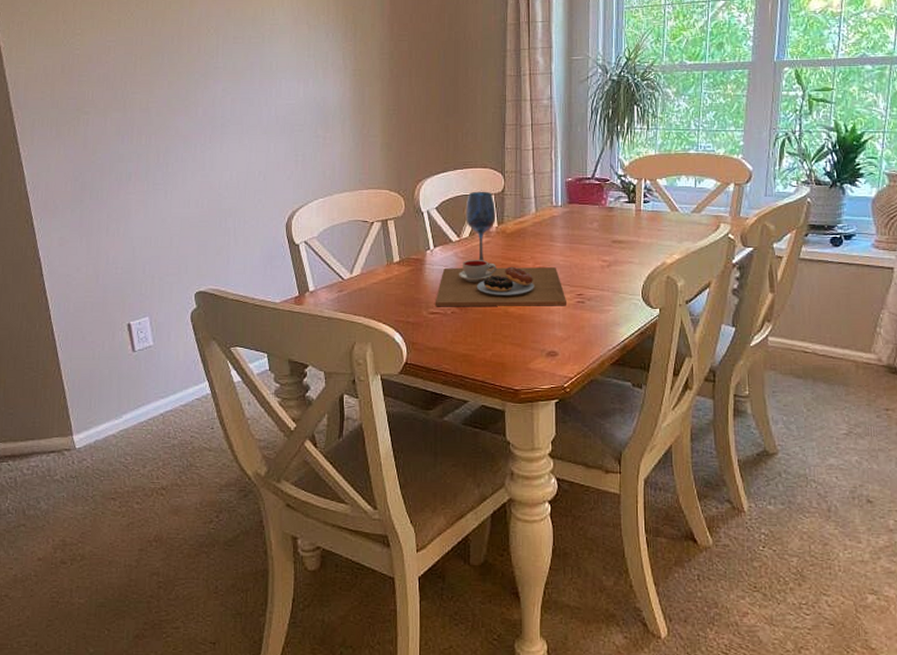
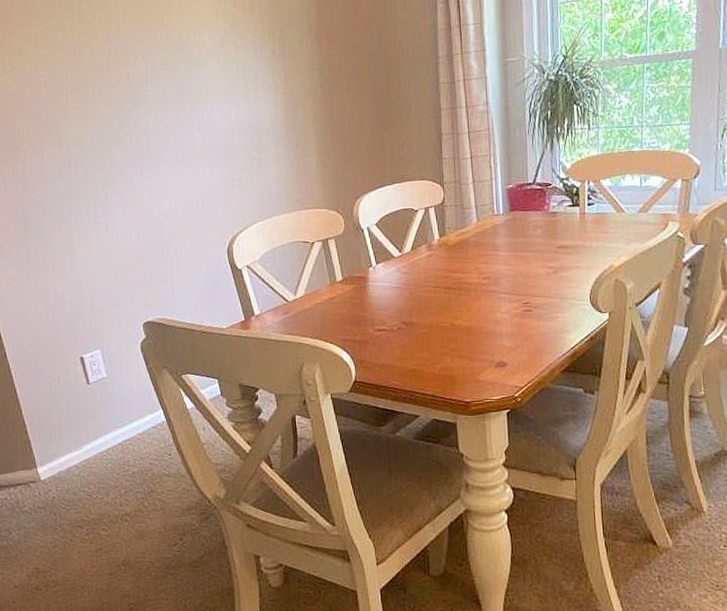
place setting: present [435,259,566,306] -> none [380,273,513,323]
wineglass: present [465,191,495,269] -> none [405,203,437,282]

